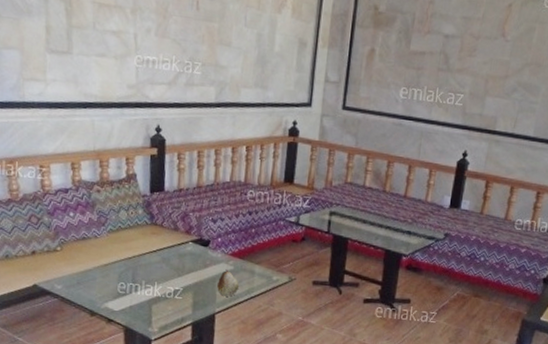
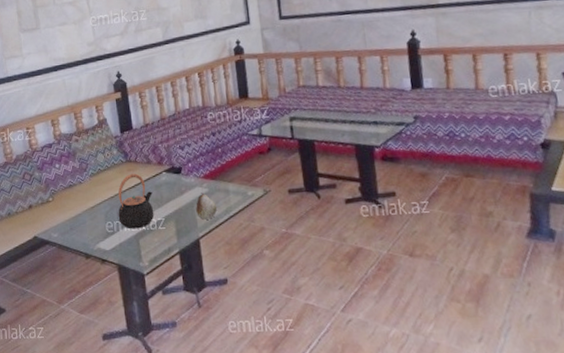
teapot: none [133,237,175,295] -> present [118,173,155,229]

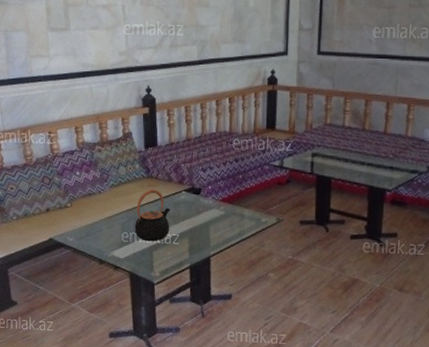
fruit: present [196,192,218,220] -> none [211,214,231,240]

